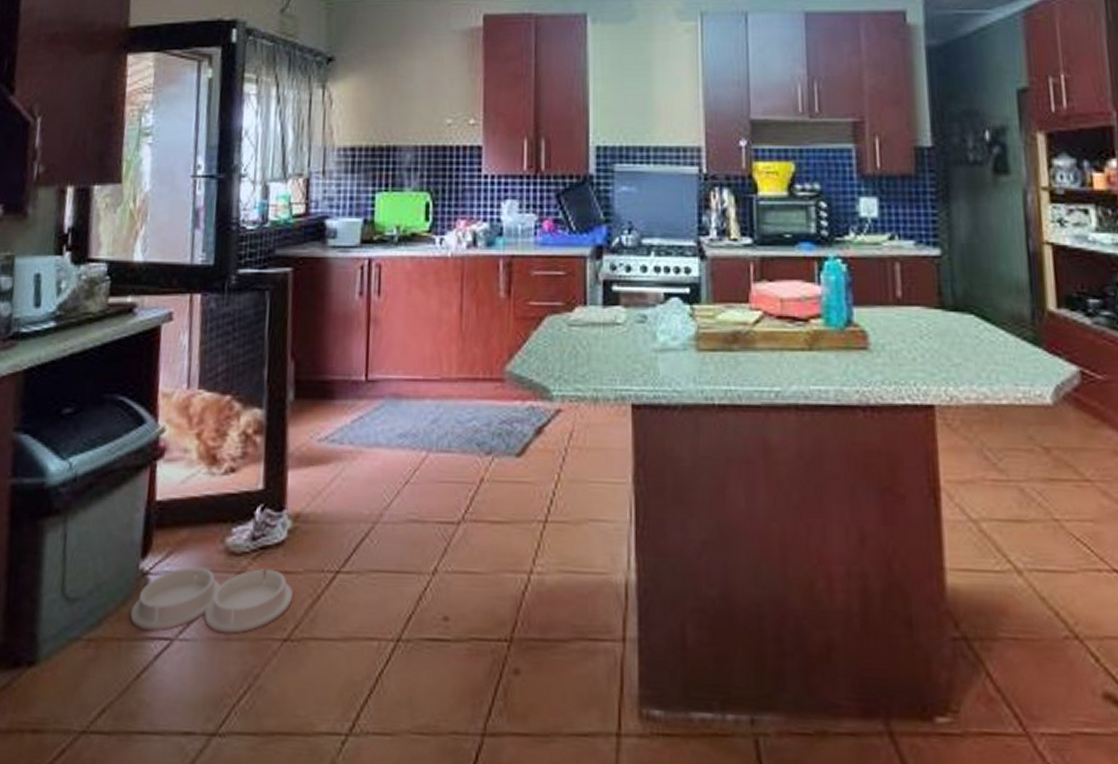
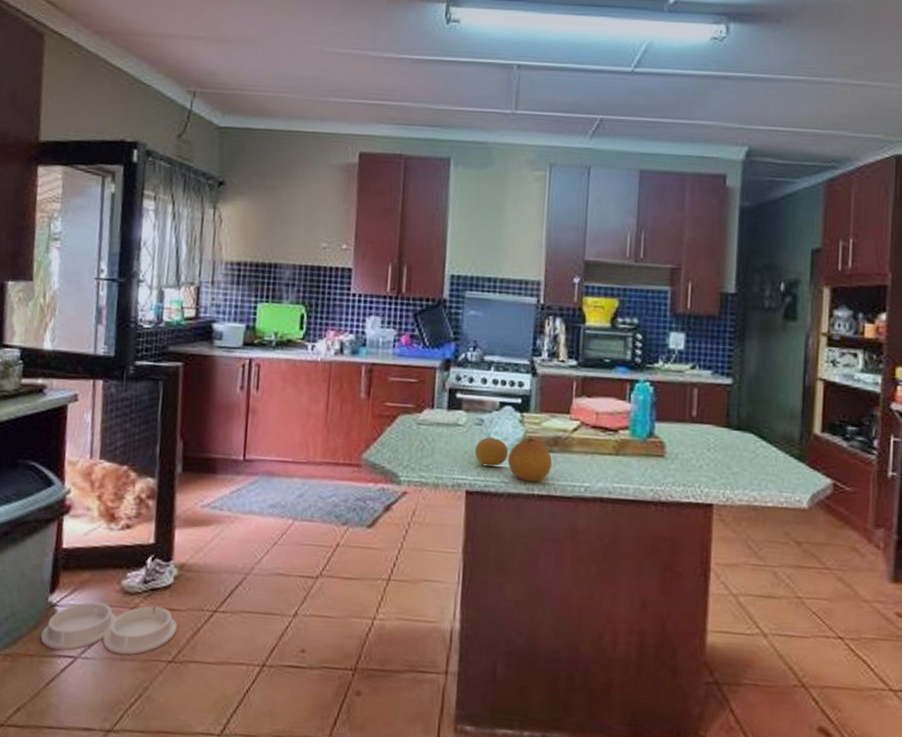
fruit: none [639,337,680,372] -> present [474,437,509,466]
fruit: none [680,334,734,389] -> present [508,437,553,482]

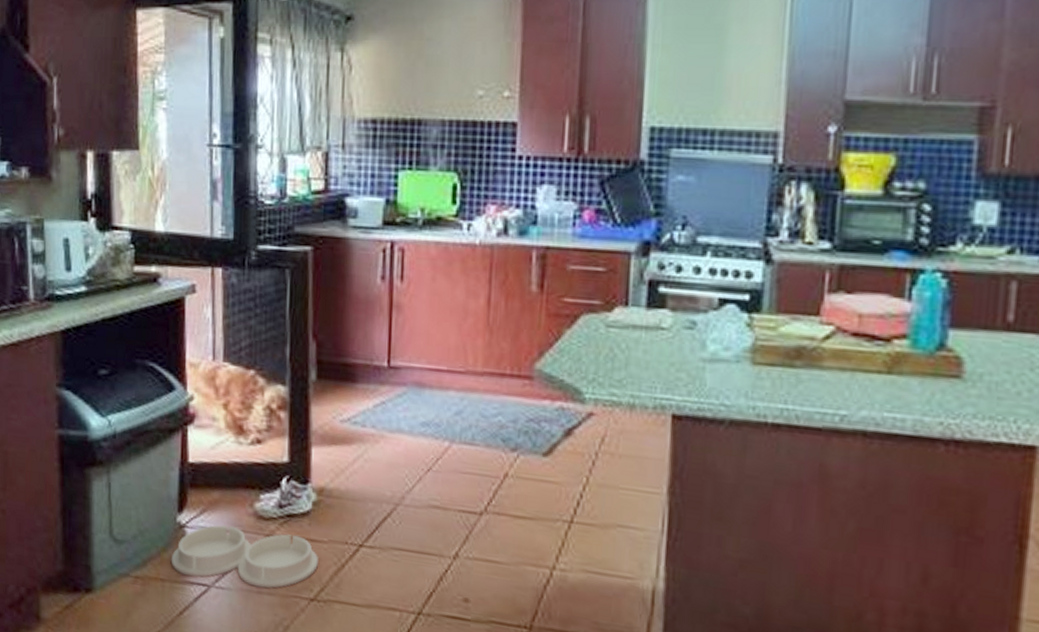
fruit: present [474,437,509,466] -> none [684,345,731,384]
fruit: present [508,437,553,482] -> none [730,346,794,407]

